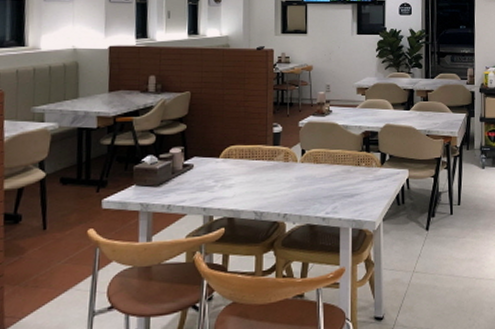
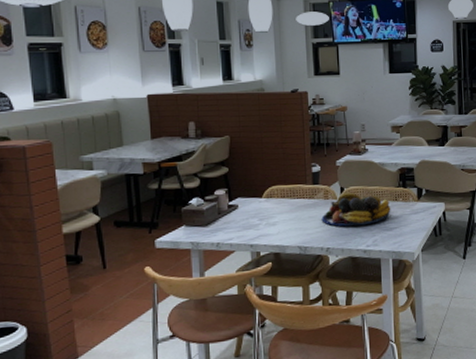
fruit bowl: none [280,156,353,192] -> present [321,193,391,227]

